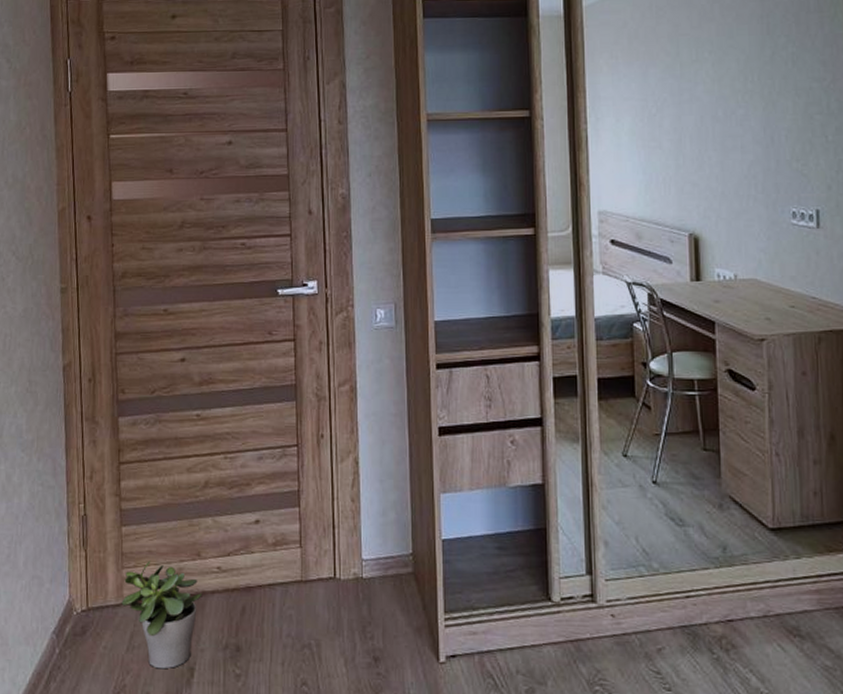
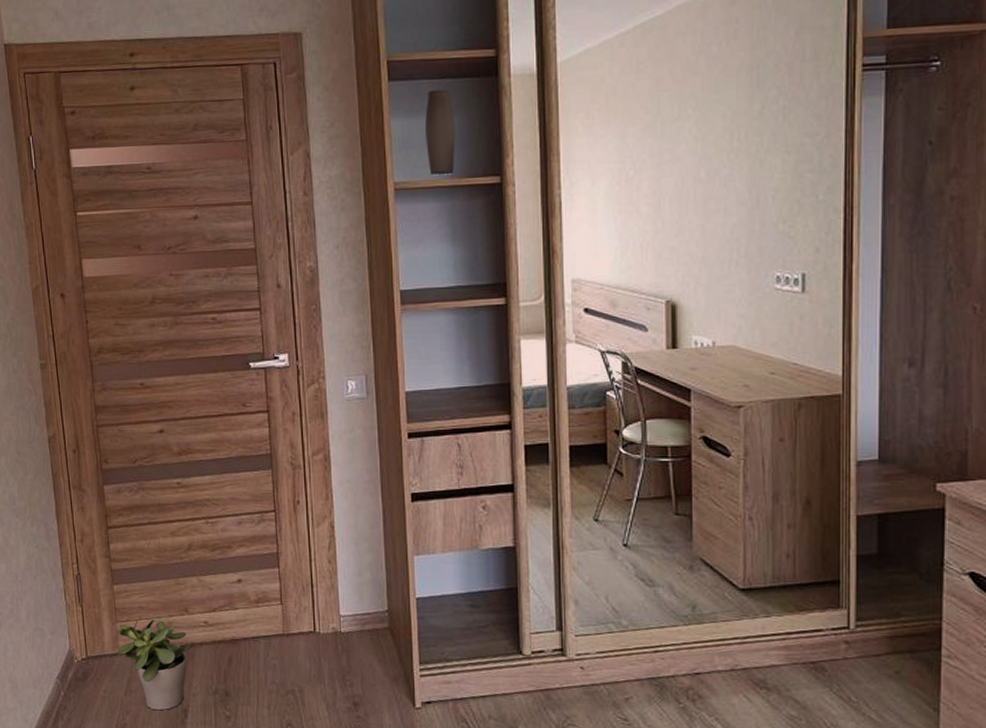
vase: none [458,27,487,108] -> present [425,89,456,175]

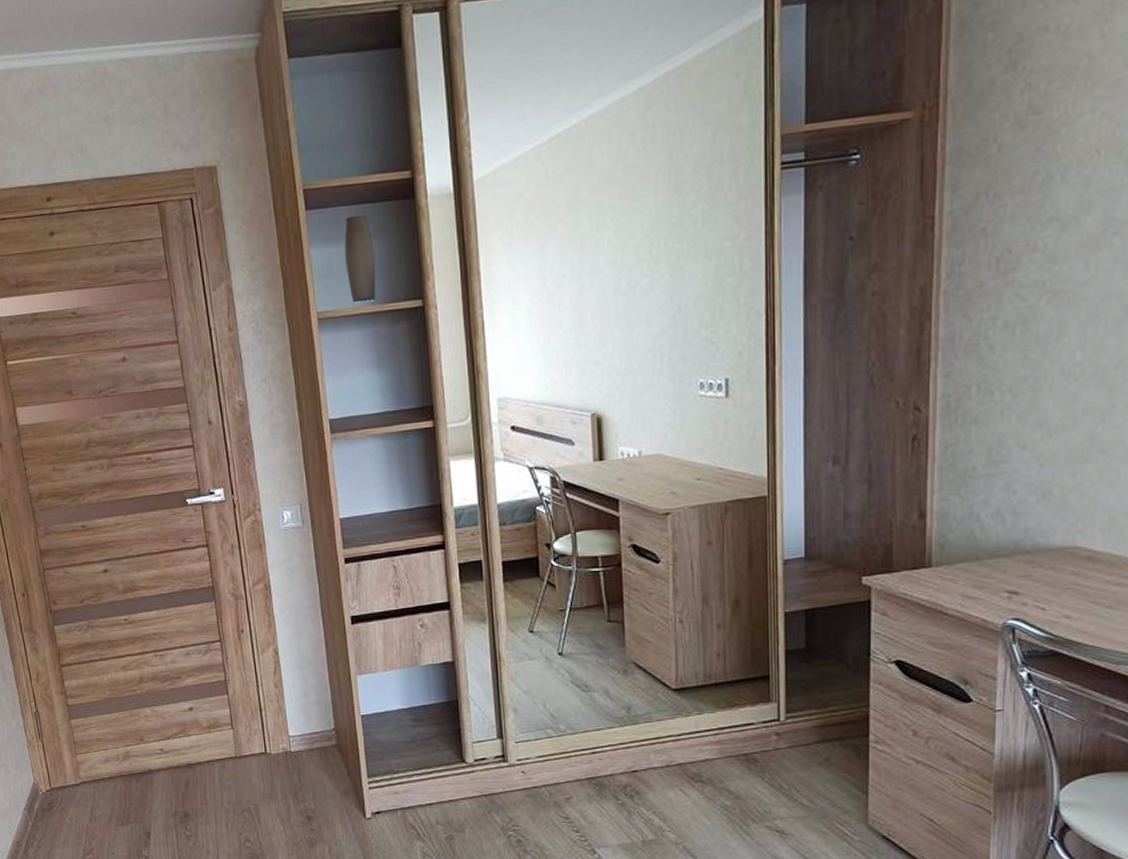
potted plant: present [117,615,192,711] -> none [79,747,150,834]

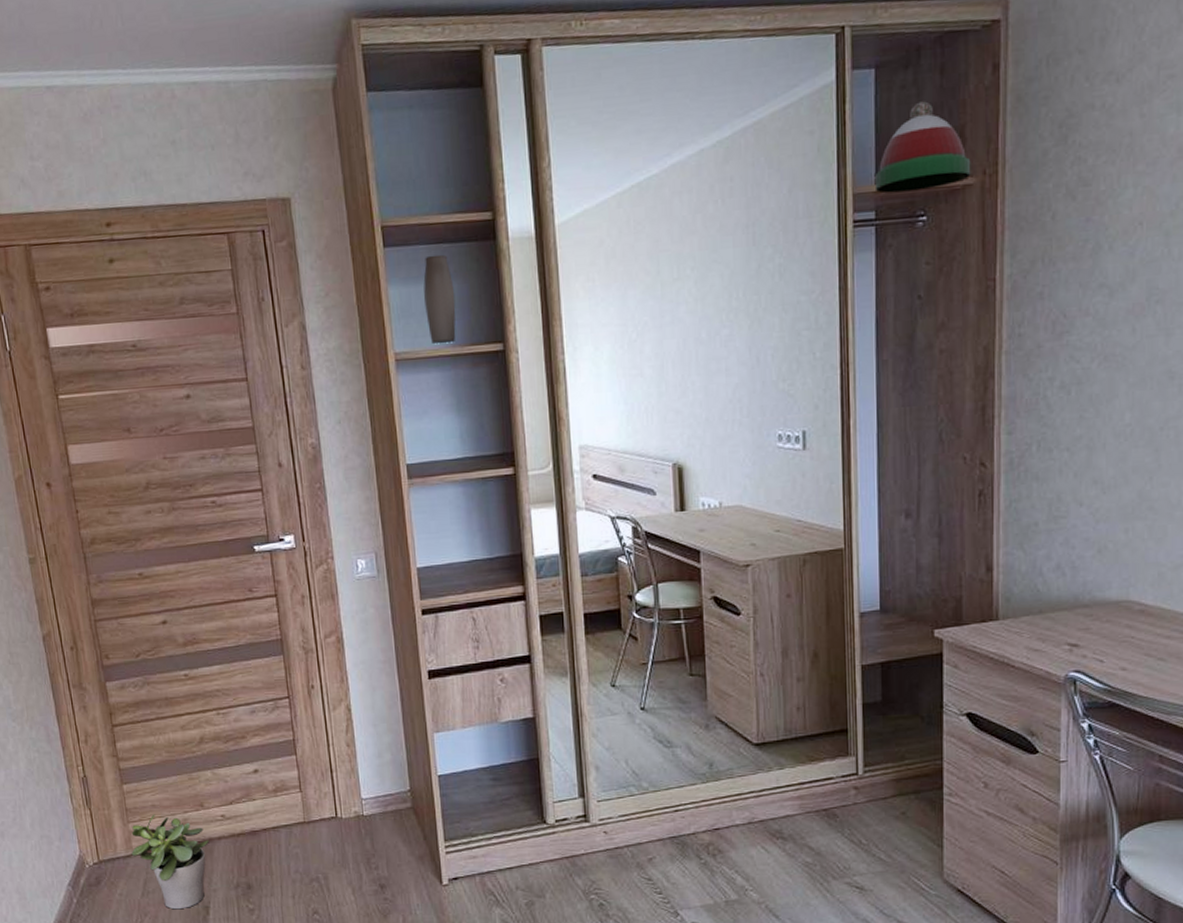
potted plant: none [79,747,150,834] -> present [131,814,210,910]
hat: none [804,34,910,133] -> present [874,101,971,194]

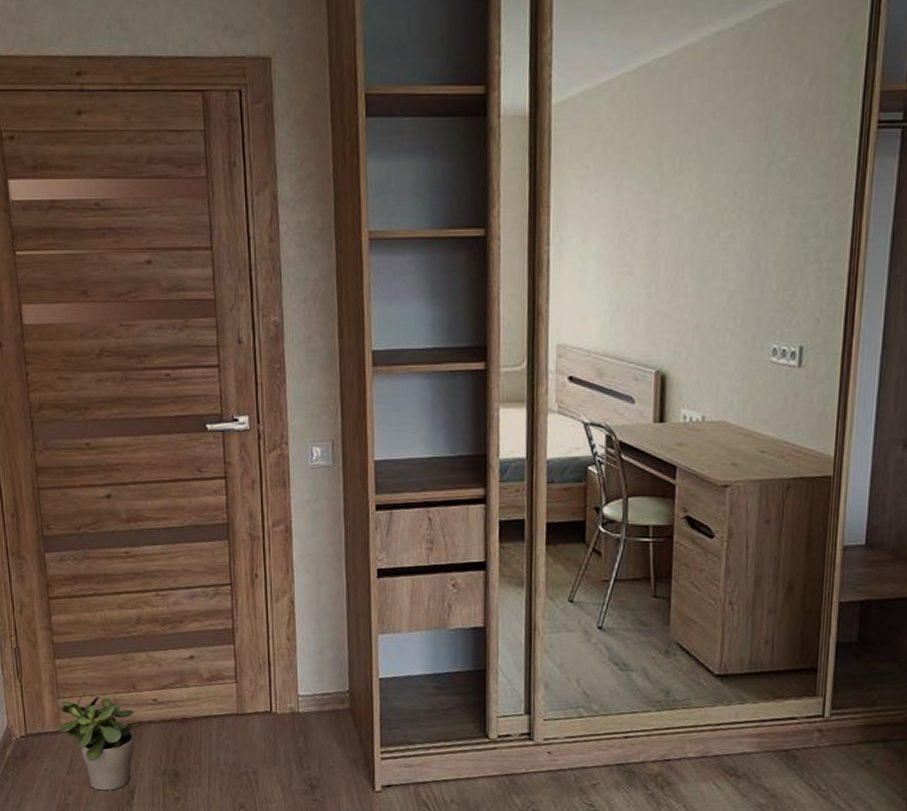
vase: present [423,254,456,344] -> none [405,128,438,225]

